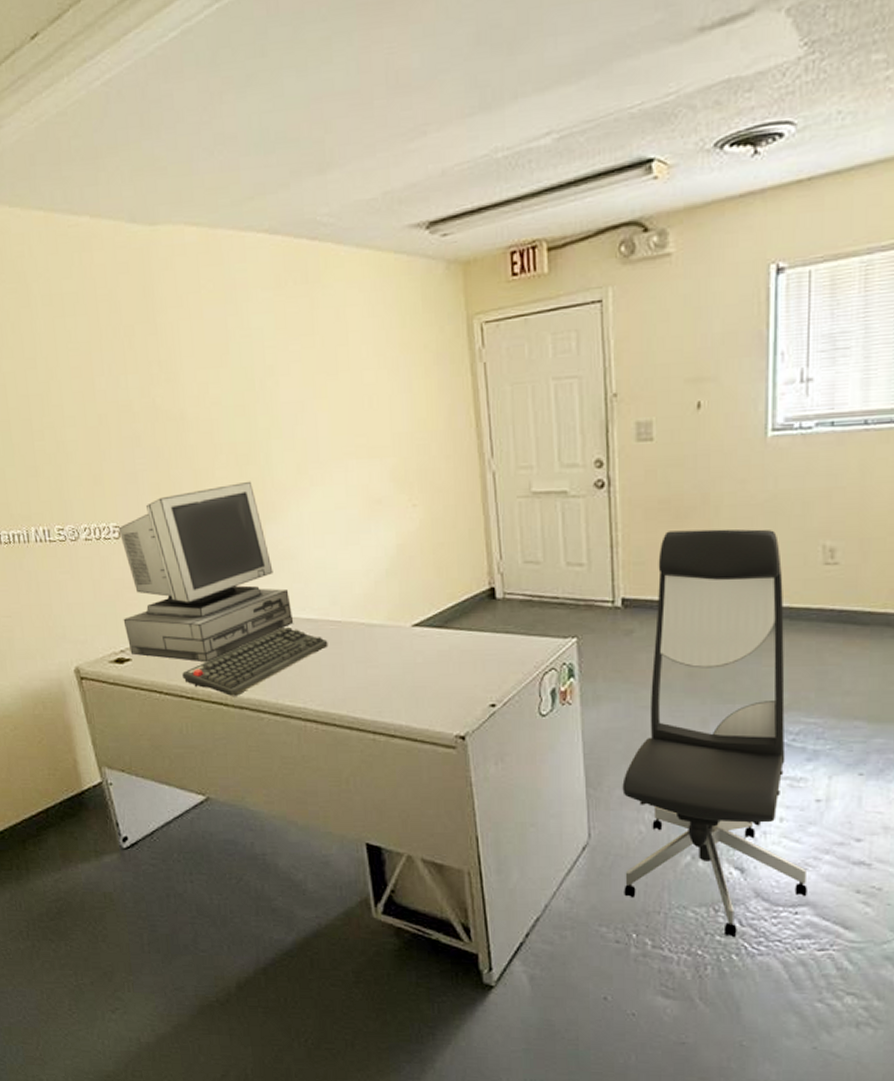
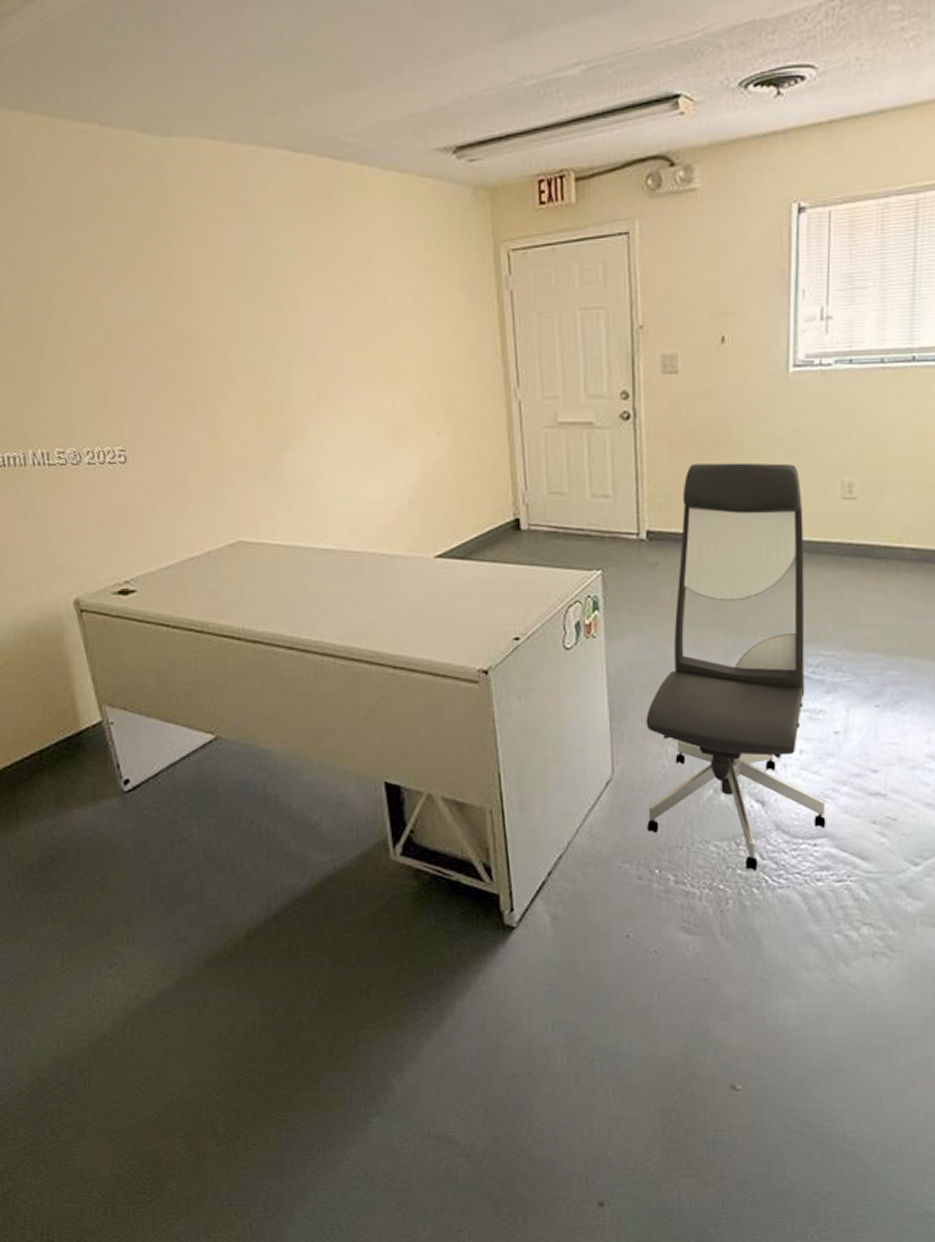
computer: present [118,481,294,663] -> none [124,405,312,594]
computer keyboard: present [182,626,328,696] -> none [191,557,347,629]

